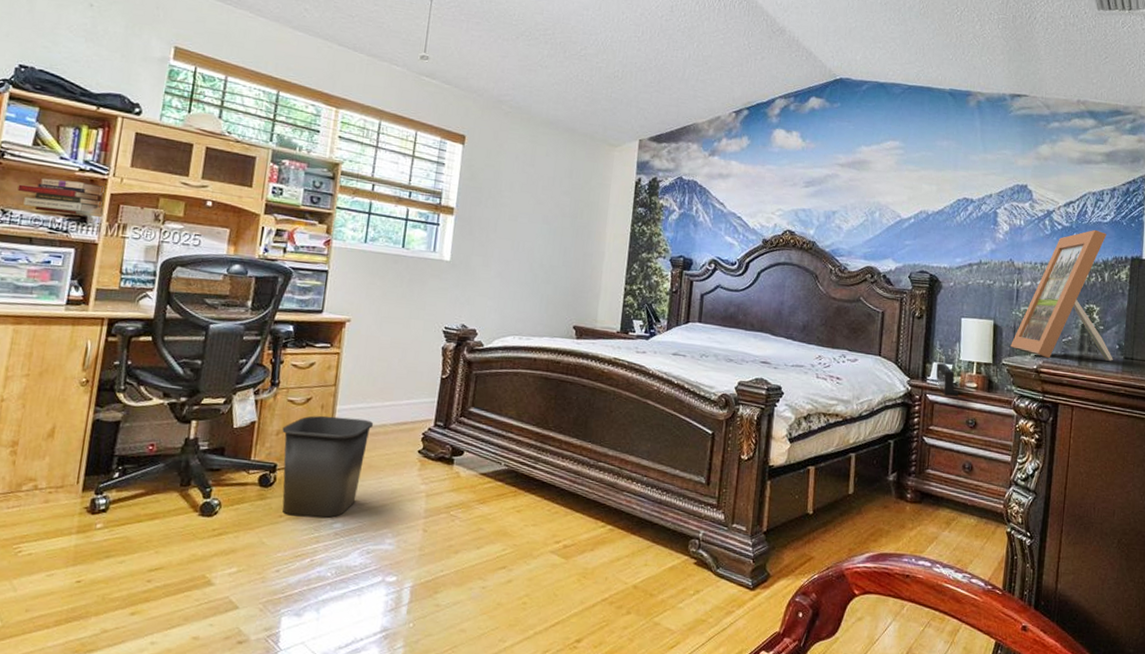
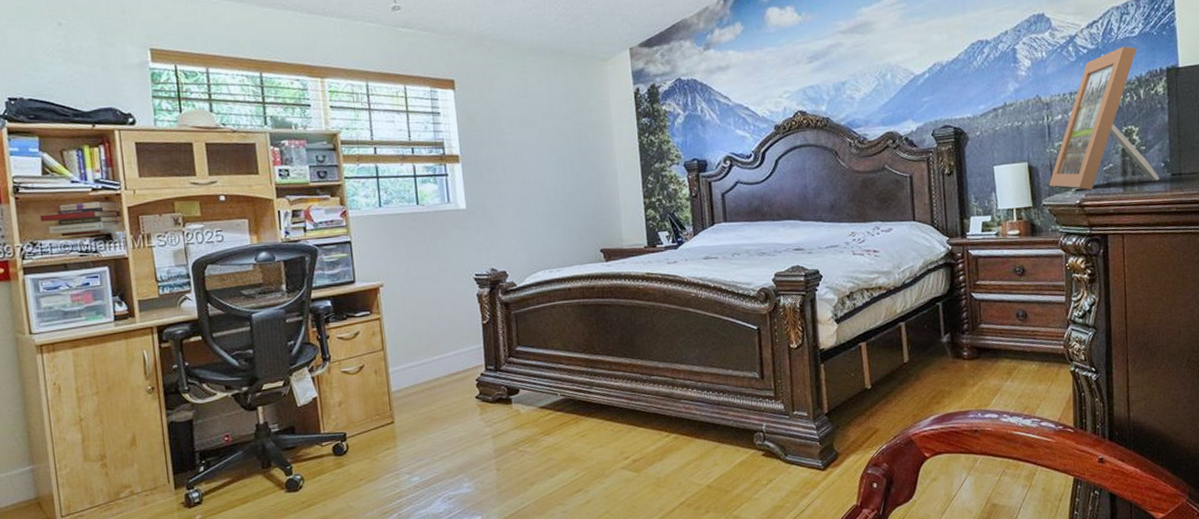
waste bin: present [282,415,374,518] -> none [343,376,428,478]
alarm clock: present [936,362,959,397] -> none [974,215,1002,249]

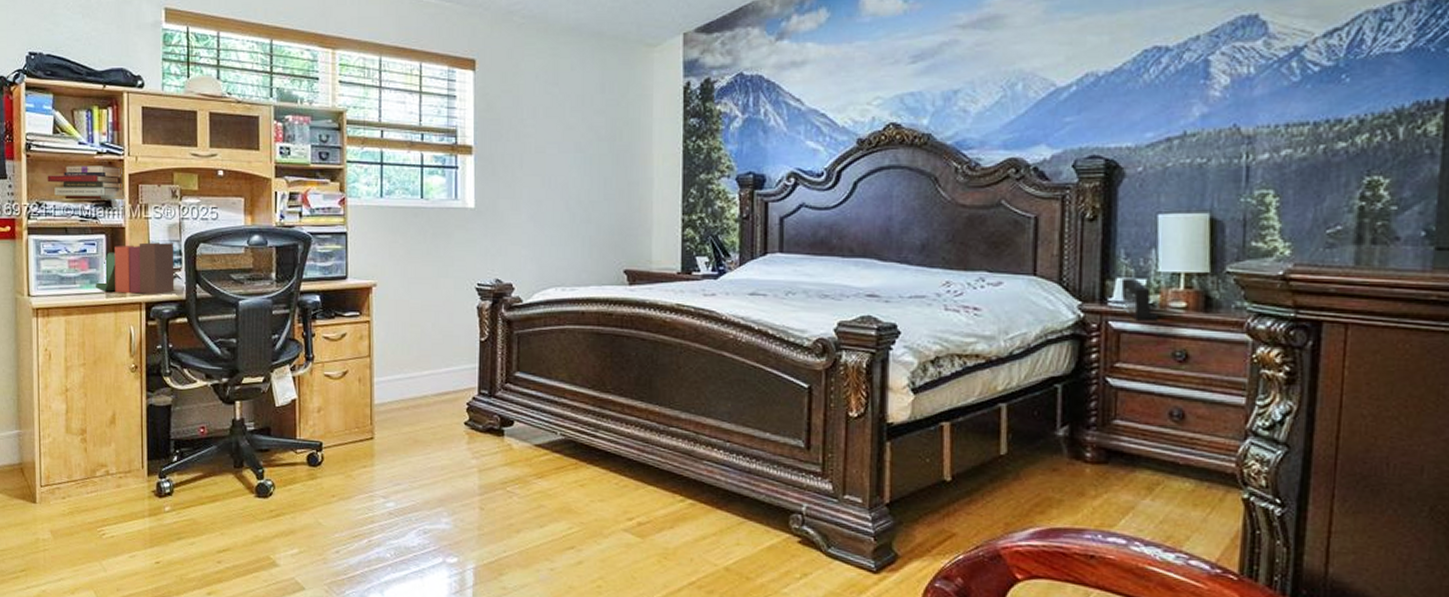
books: none [101,267,186,322] -> present [95,242,175,294]
alarm clock: none [974,215,1002,249] -> present [1121,277,1159,323]
picture frame: present [1049,46,1160,191] -> none [1239,65,1416,260]

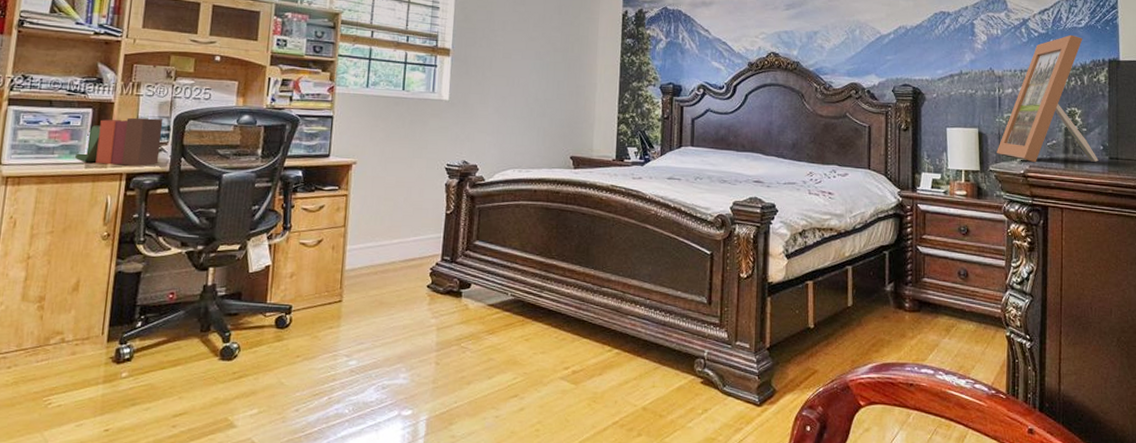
books: present [47,166,125,201] -> none [37,43,119,78]
alarm clock: present [1121,277,1159,323] -> none [925,172,949,206]
picture frame: none [1239,65,1416,260] -> present [997,34,1098,163]

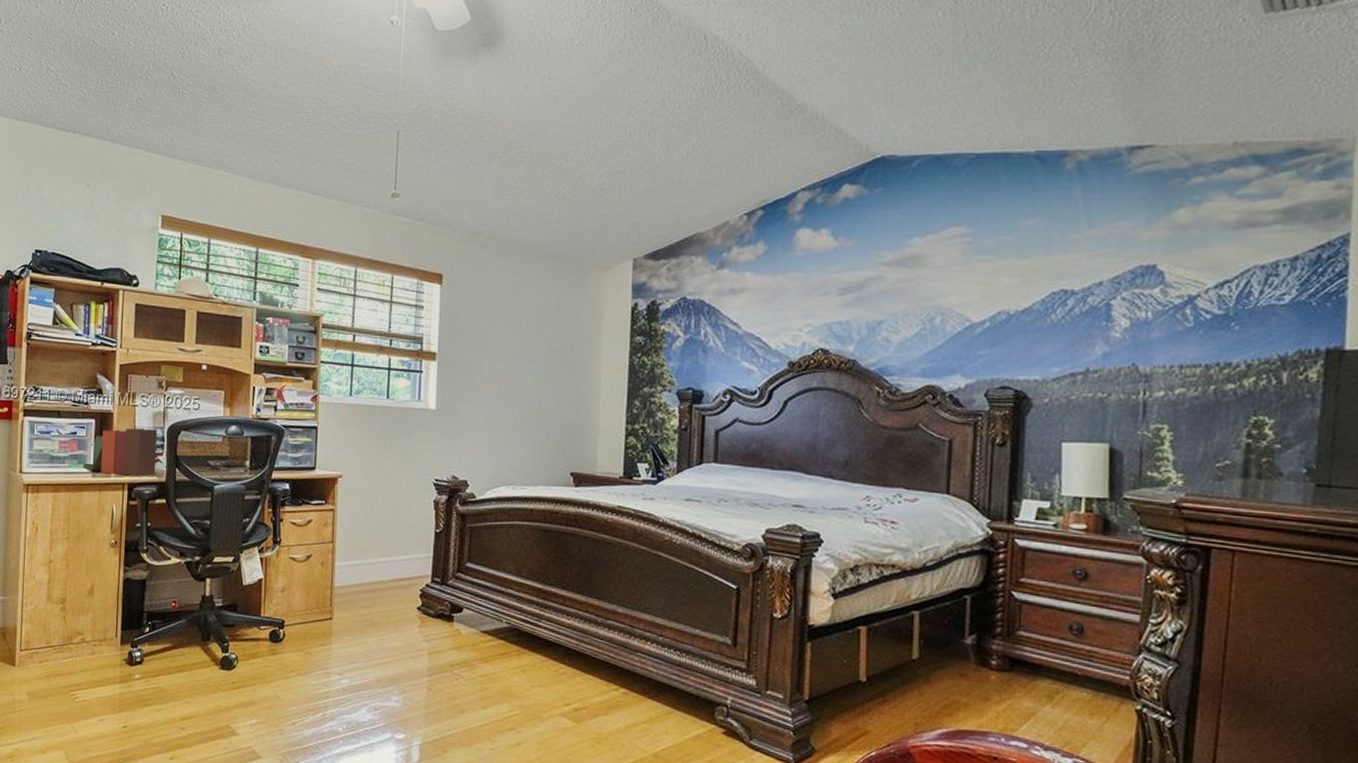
picture frame: present [997,34,1098,163] -> none [1136,315,1298,490]

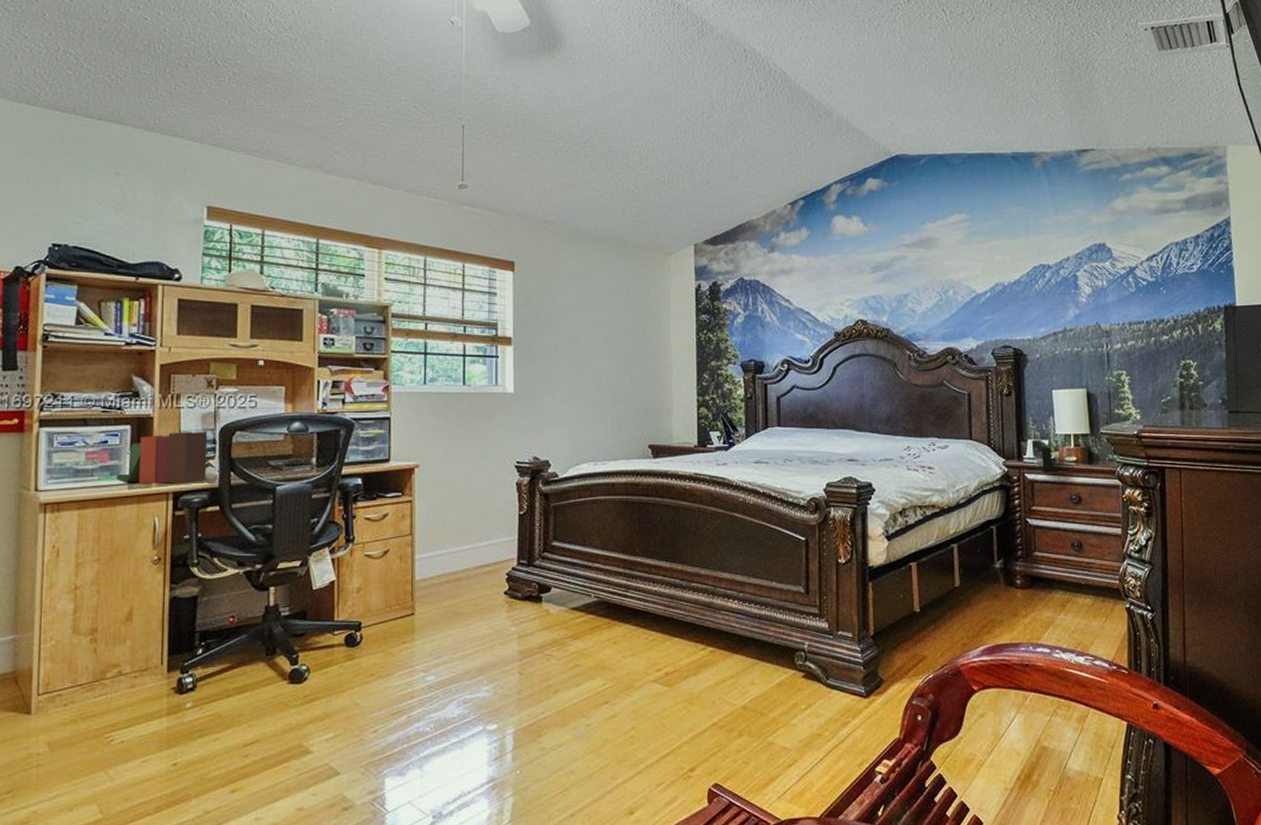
alarm clock: none [1027,499,1061,542] -> present [1031,439,1059,474]

